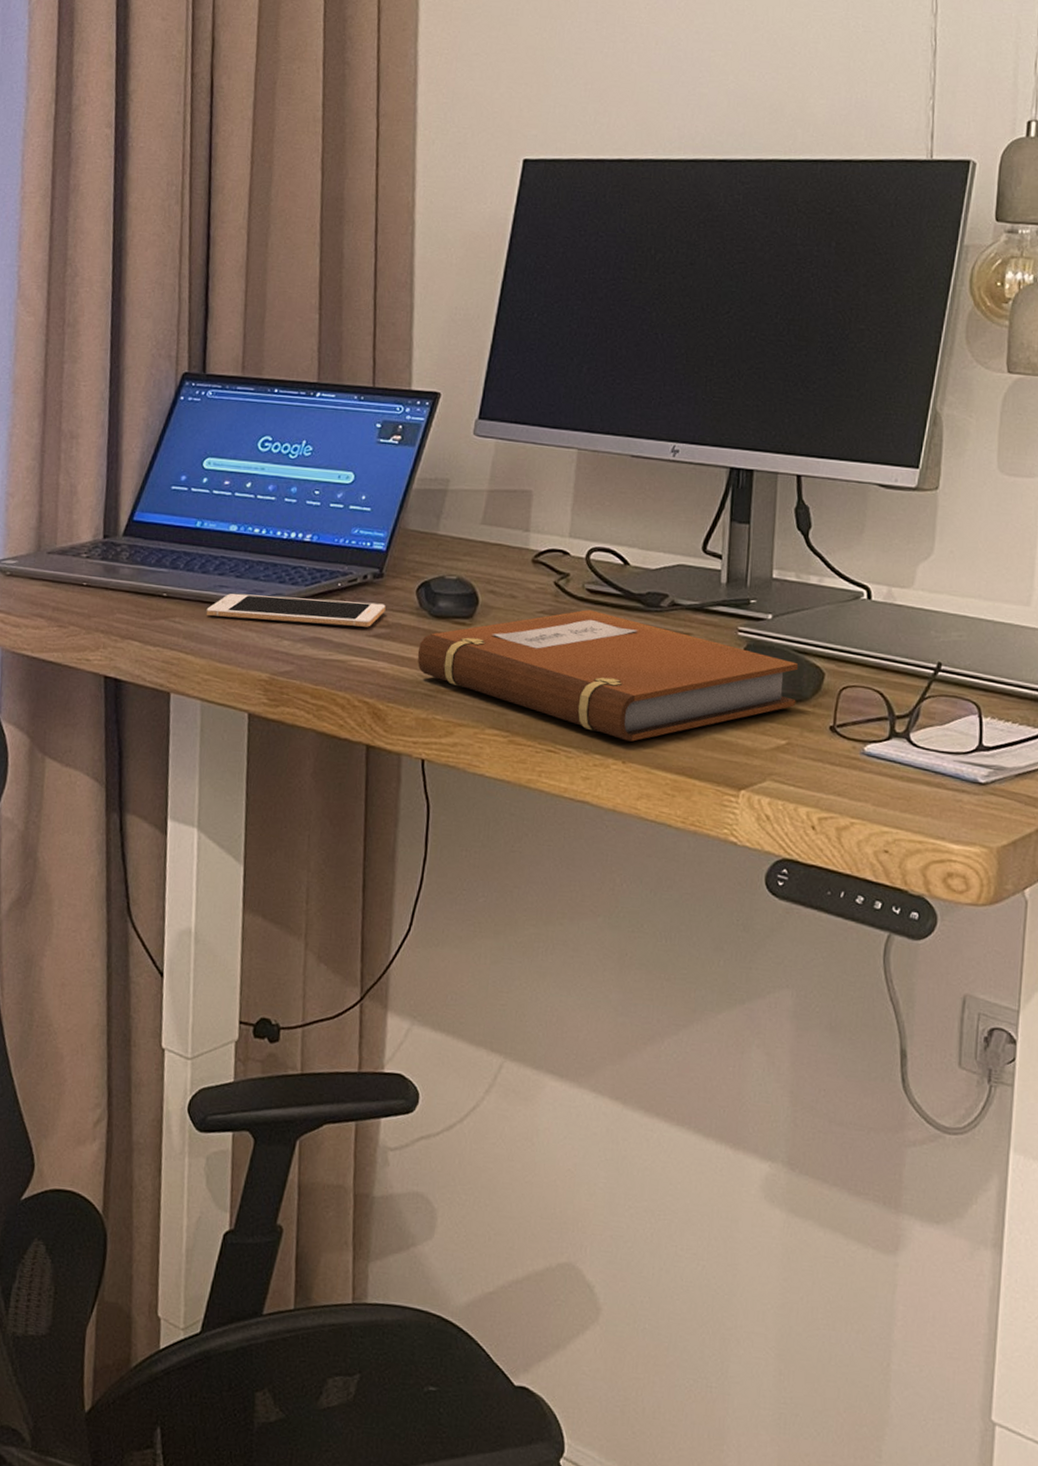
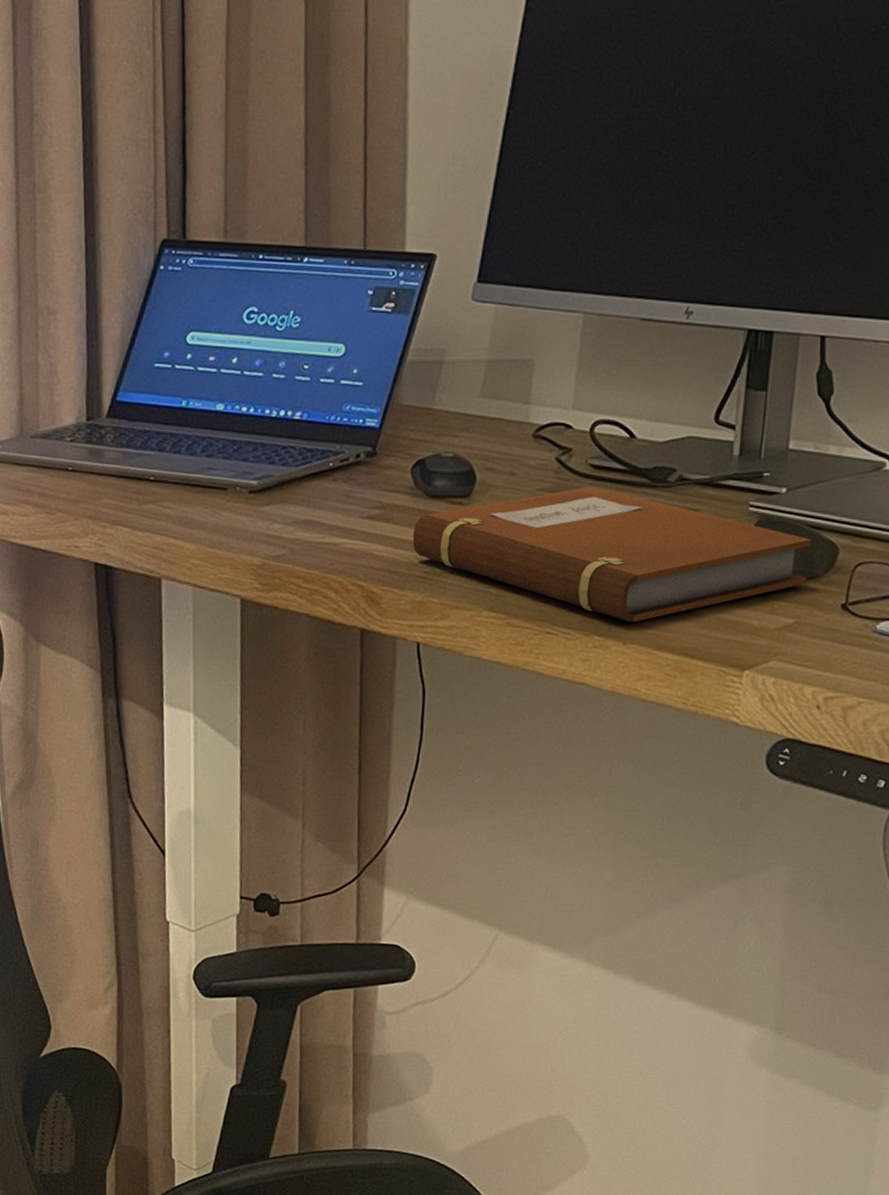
cell phone: present [206,593,386,627] -> none [194,475,380,509]

